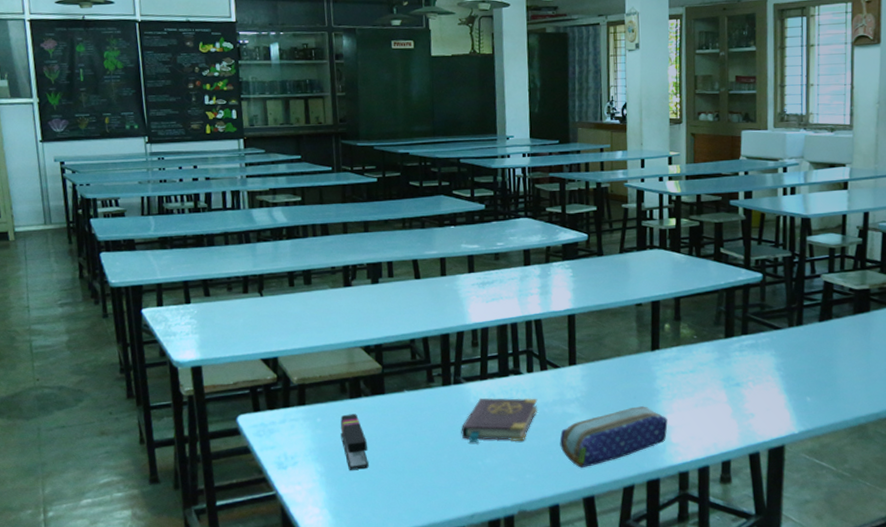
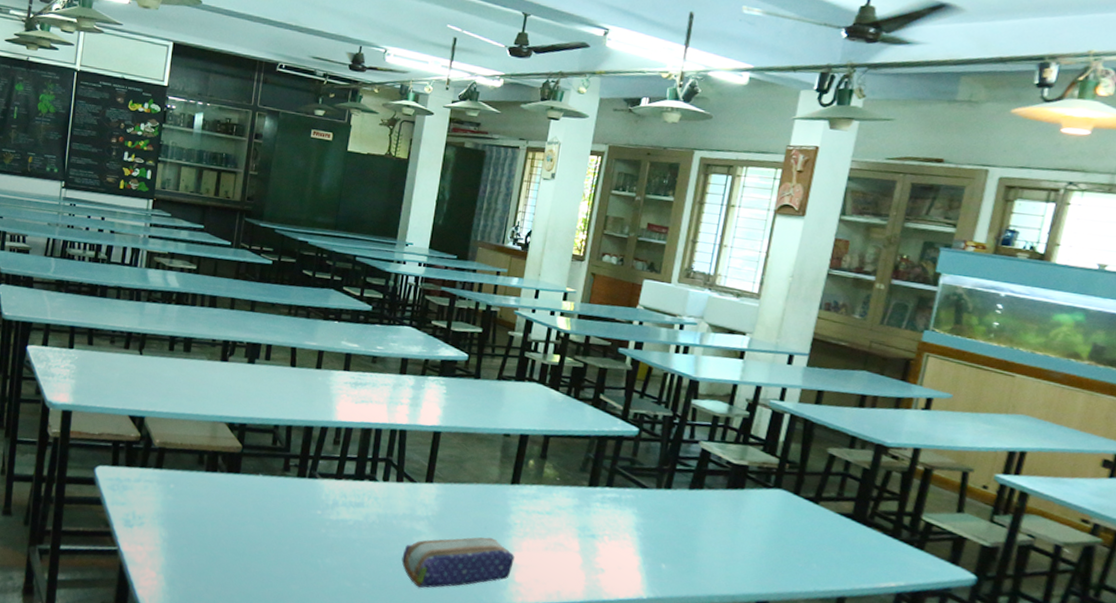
stapler: present [340,414,369,470] -> none [189,485,214,543]
book: present [461,397,538,443] -> none [306,496,388,549]

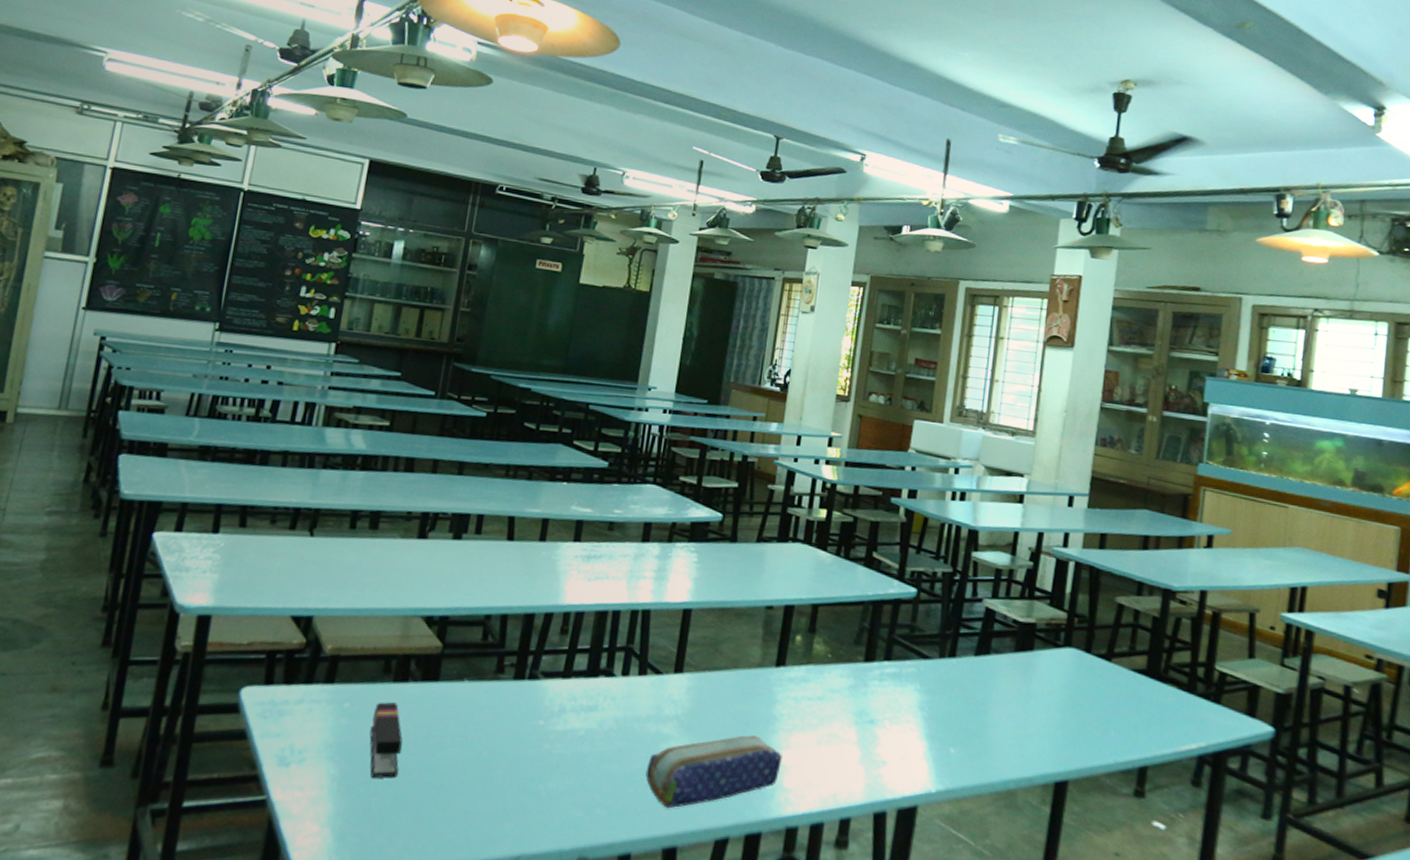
stapler: none [189,485,214,543] -> present [369,702,403,778]

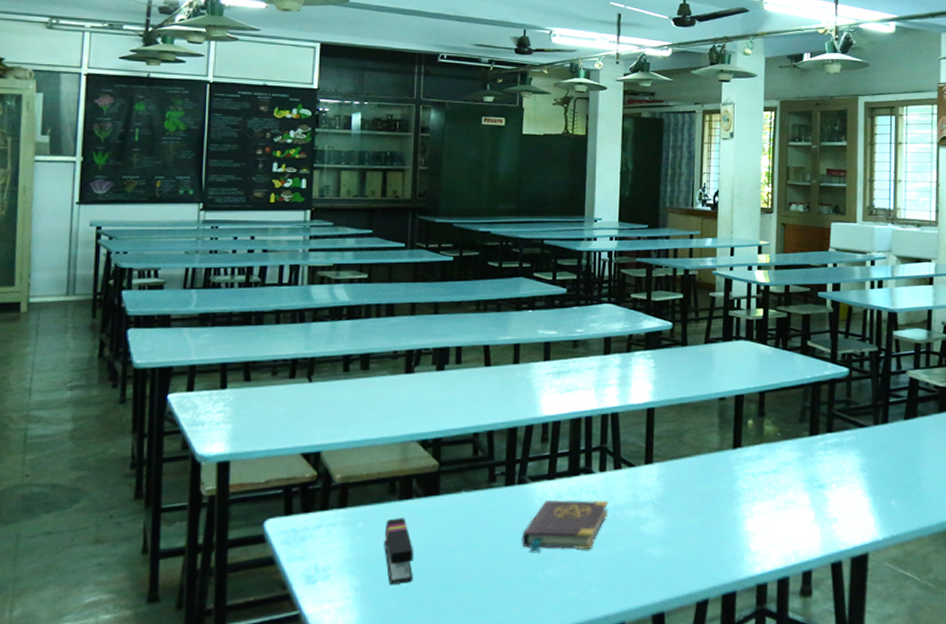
book: none [524,701,628,765] -> present [521,499,609,552]
pencil case: present [645,735,782,808] -> none [630,509,747,580]

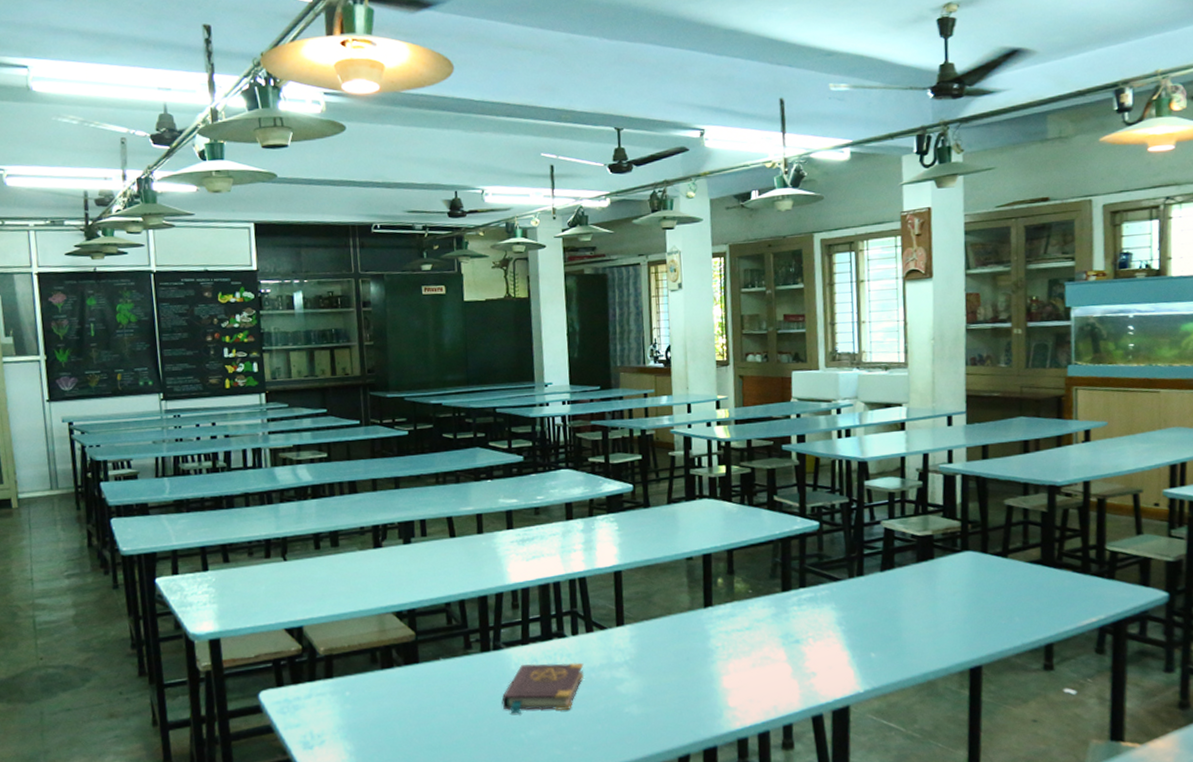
stapler: present [384,518,413,585] -> none [371,686,402,748]

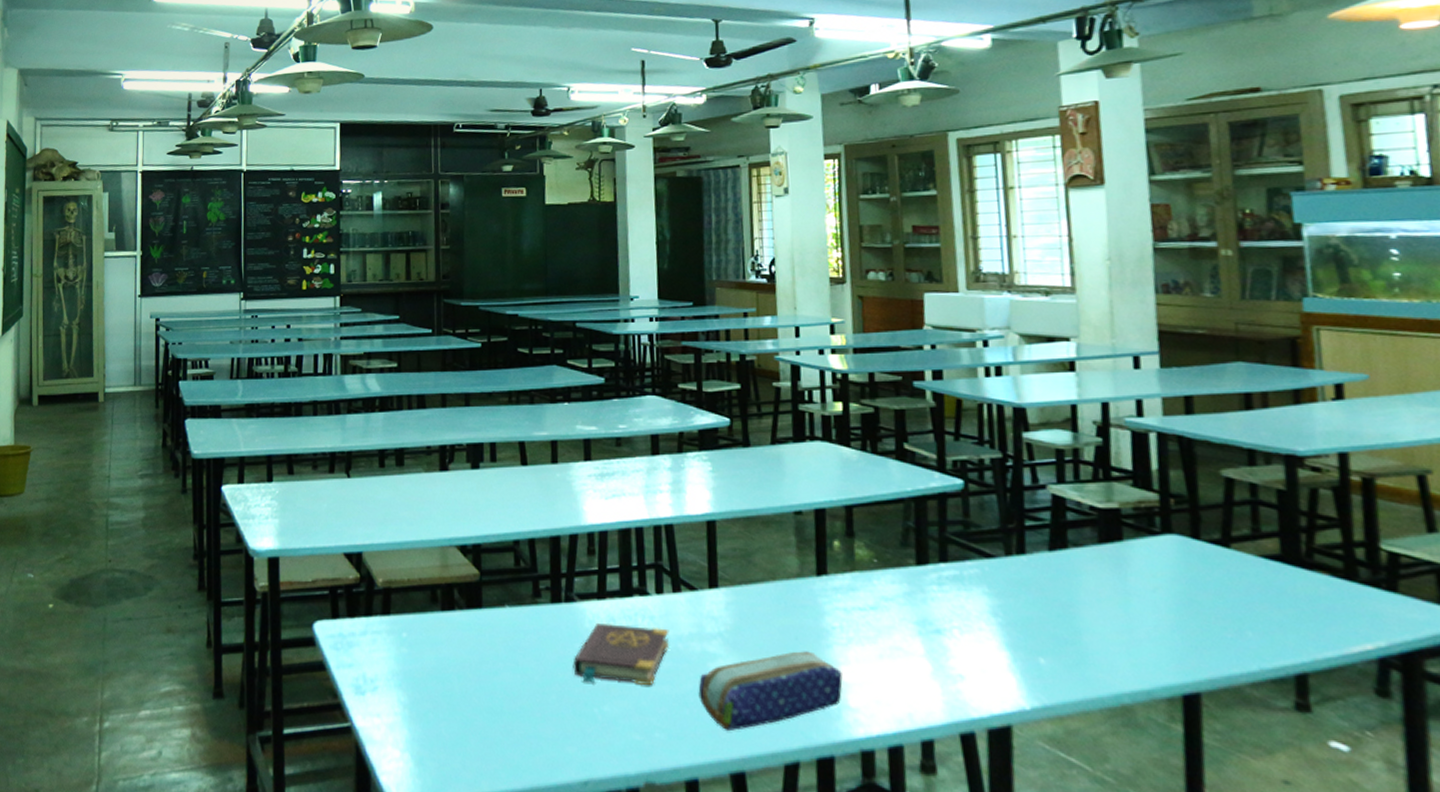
pencil case: none [608,668,724,737] -> present [698,651,843,730]

